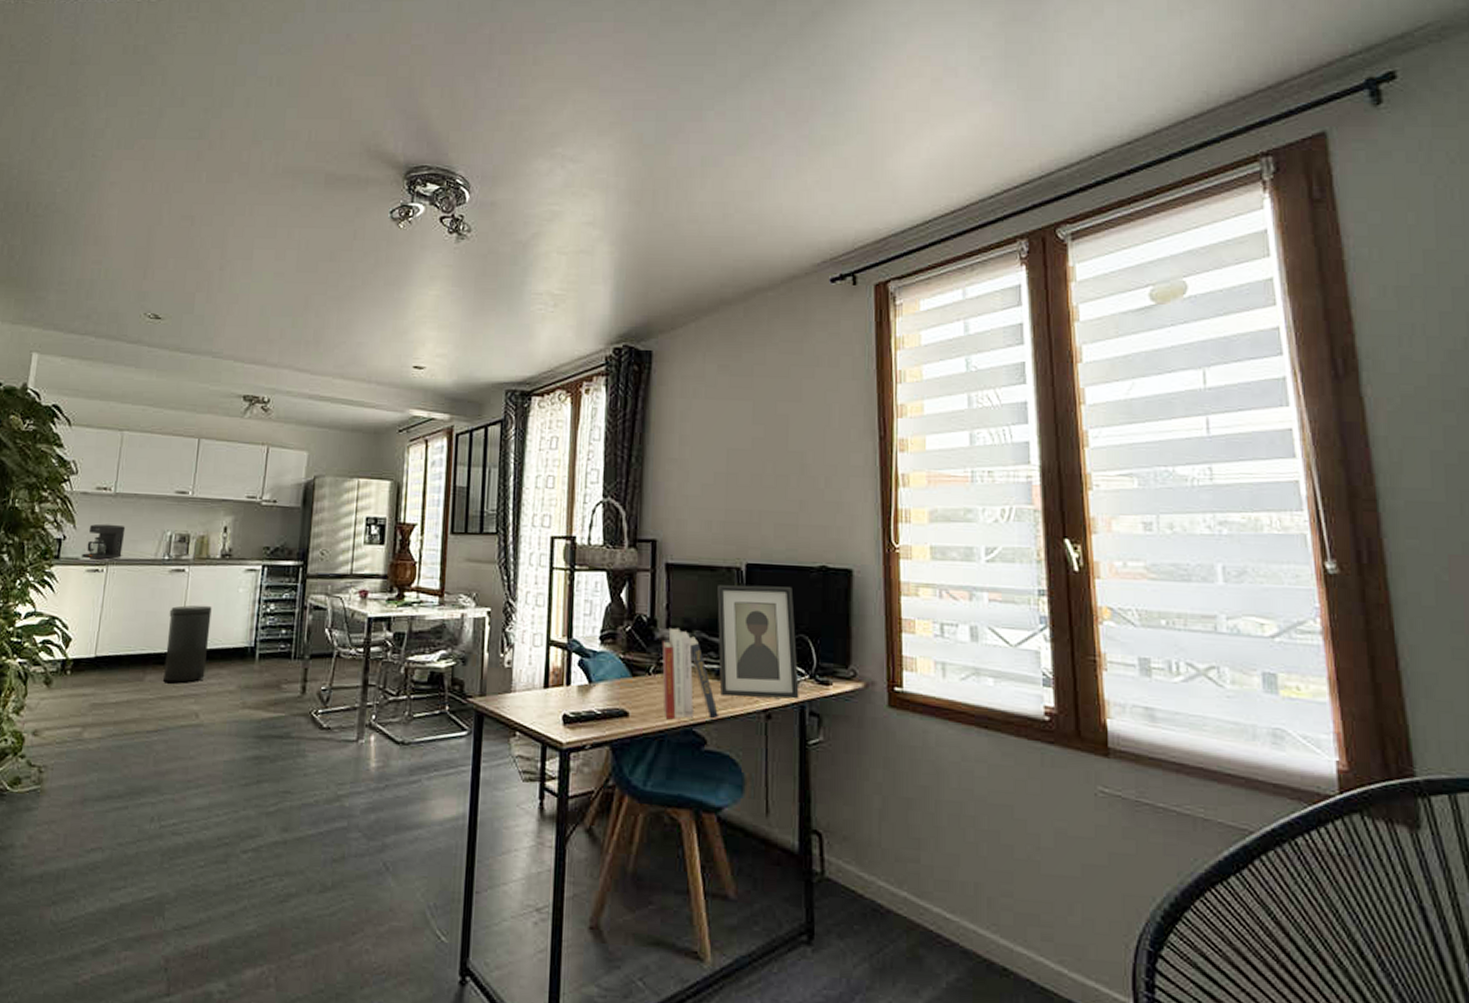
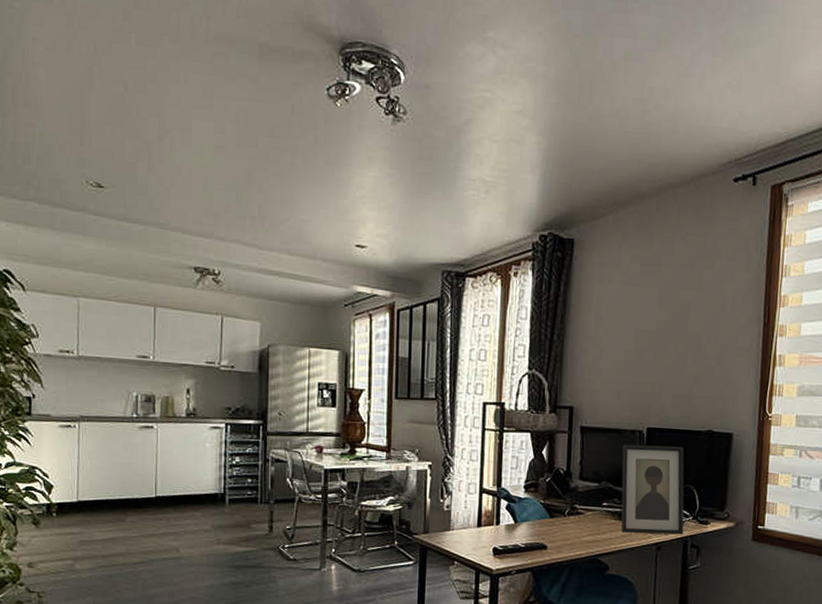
coffee maker: present [82,523,126,560] -> none [53,384,92,417]
pedal bin: present [163,605,212,684] -> none [143,457,185,524]
books: present [662,627,720,720] -> none [575,479,620,551]

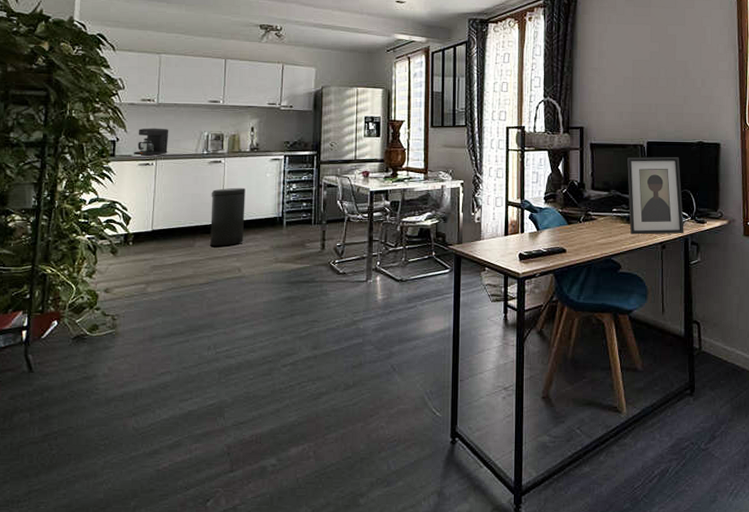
coffee maker: none [53,384,92,417] -> present [134,128,169,156]
pedal bin: none [143,457,185,524] -> present [210,187,247,248]

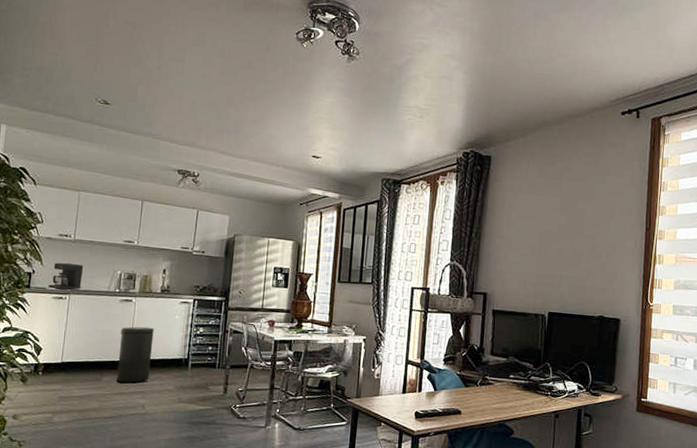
picture frame: present [627,157,684,235] -> none [525,326,579,405]

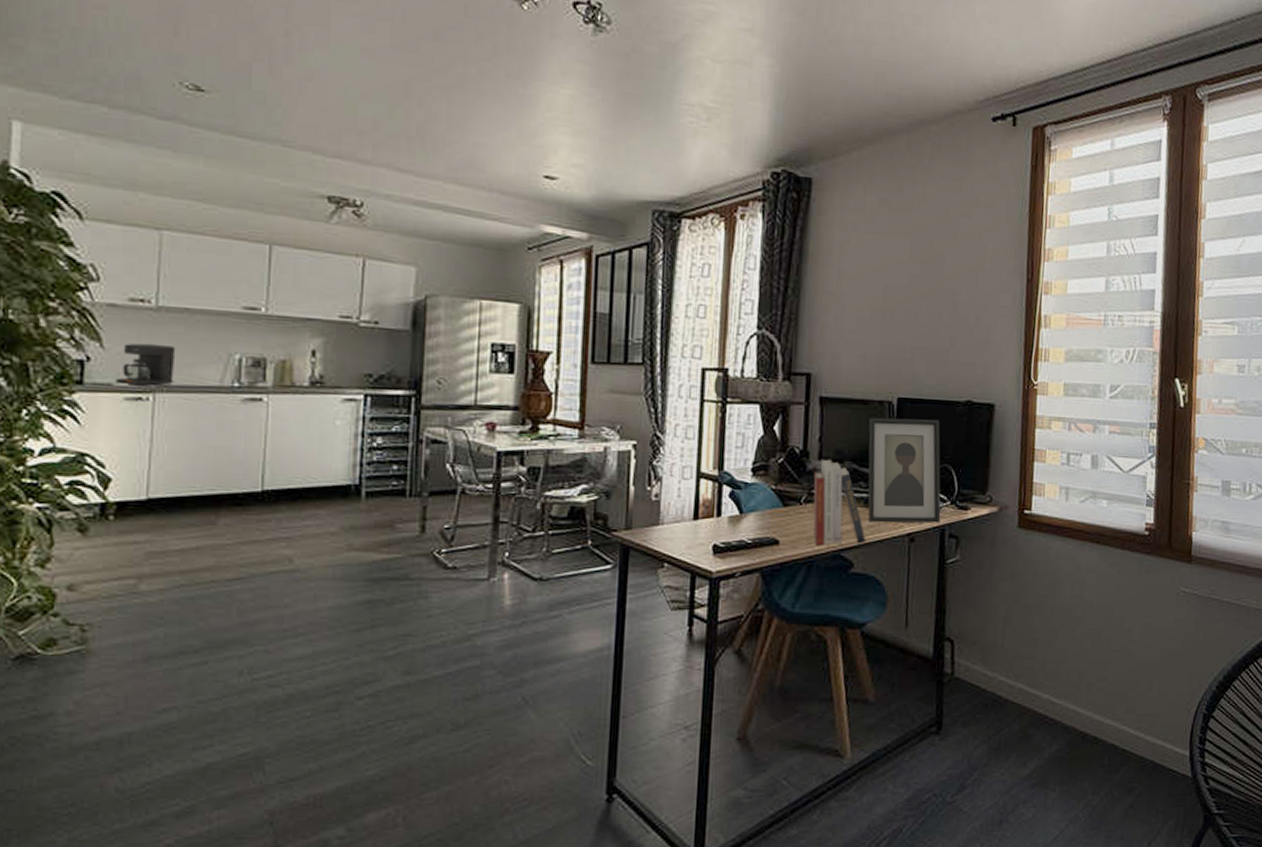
pedal bin: present [117,326,154,384] -> none [243,438,303,527]
books: none [486,354,524,417] -> present [813,459,867,546]
picture frame: none [525,326,579,405] -> present [867,418,941,524]

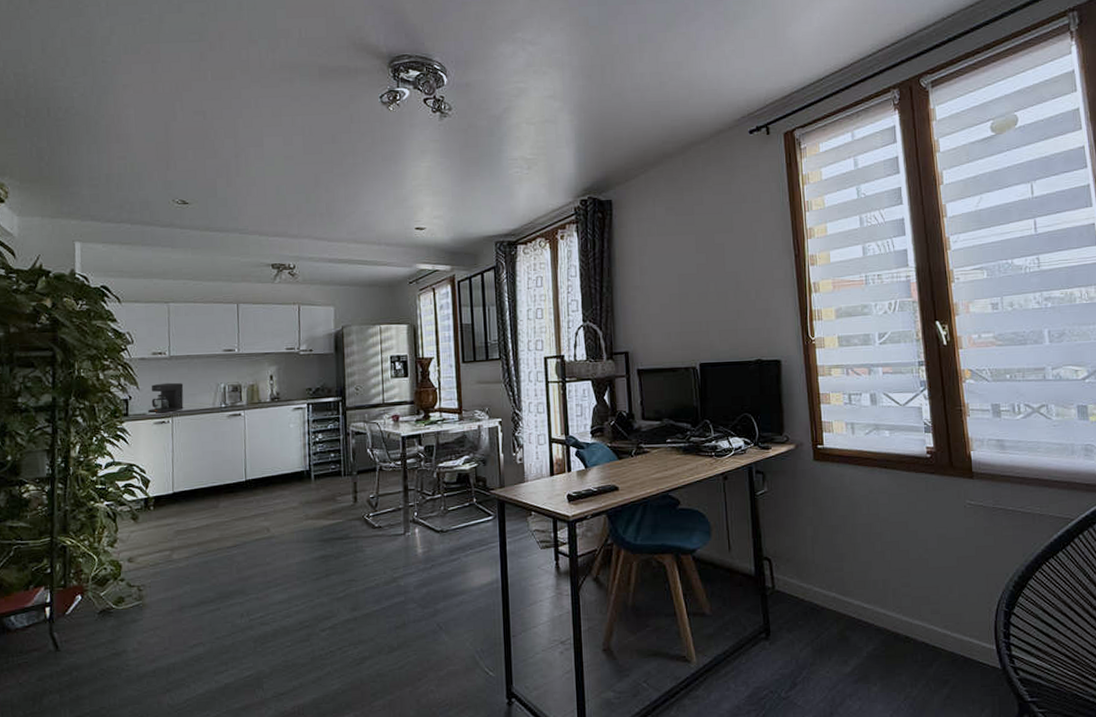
books: present [813,459,867,546] -> none [639,418,688,489]
picture frame: present [867,418,941,524] -> none [679,378,747,467]

